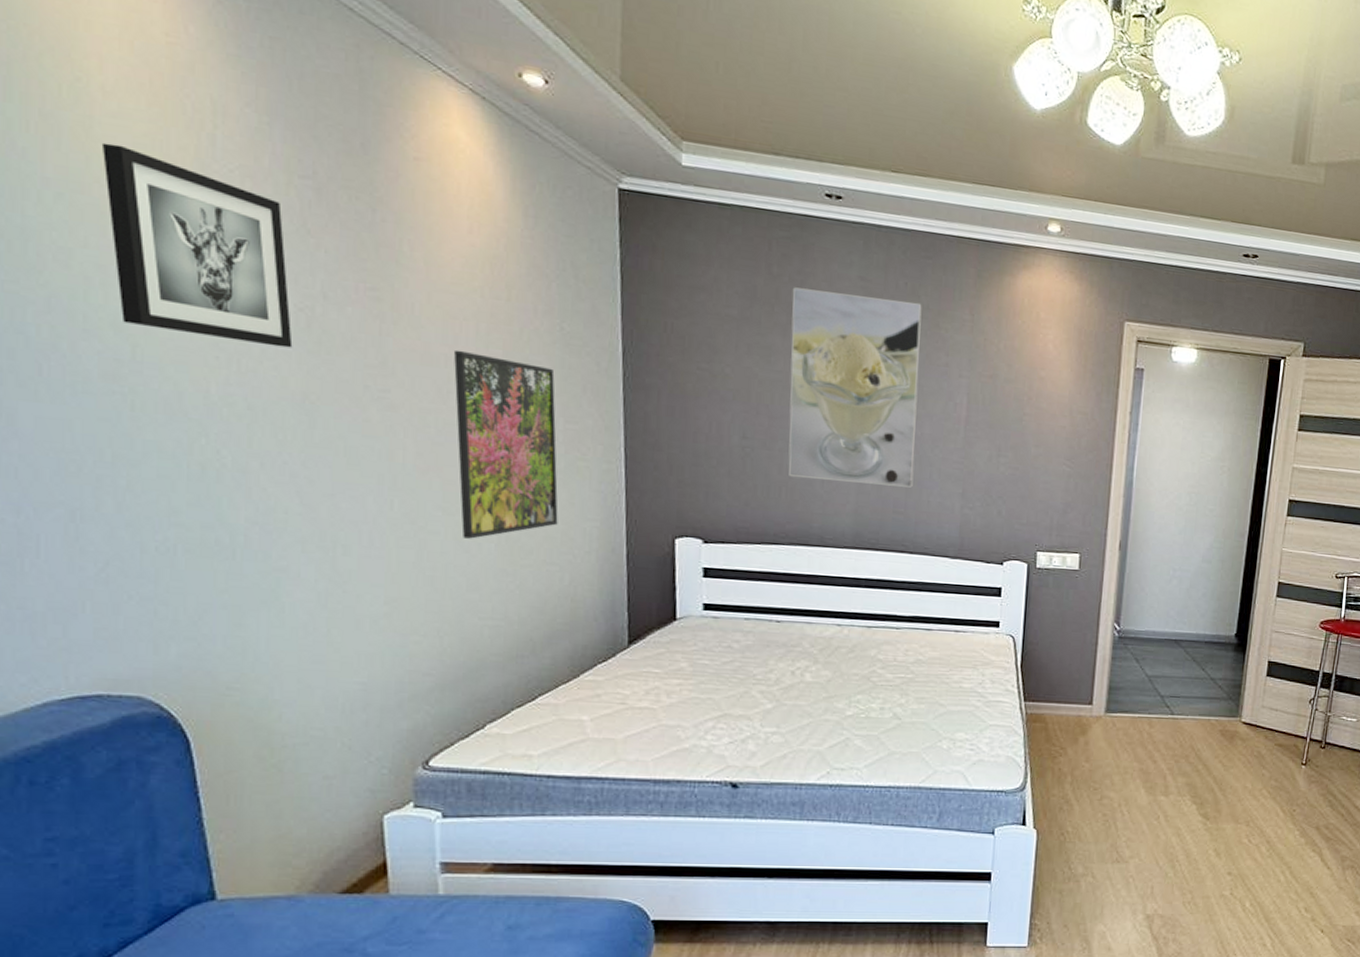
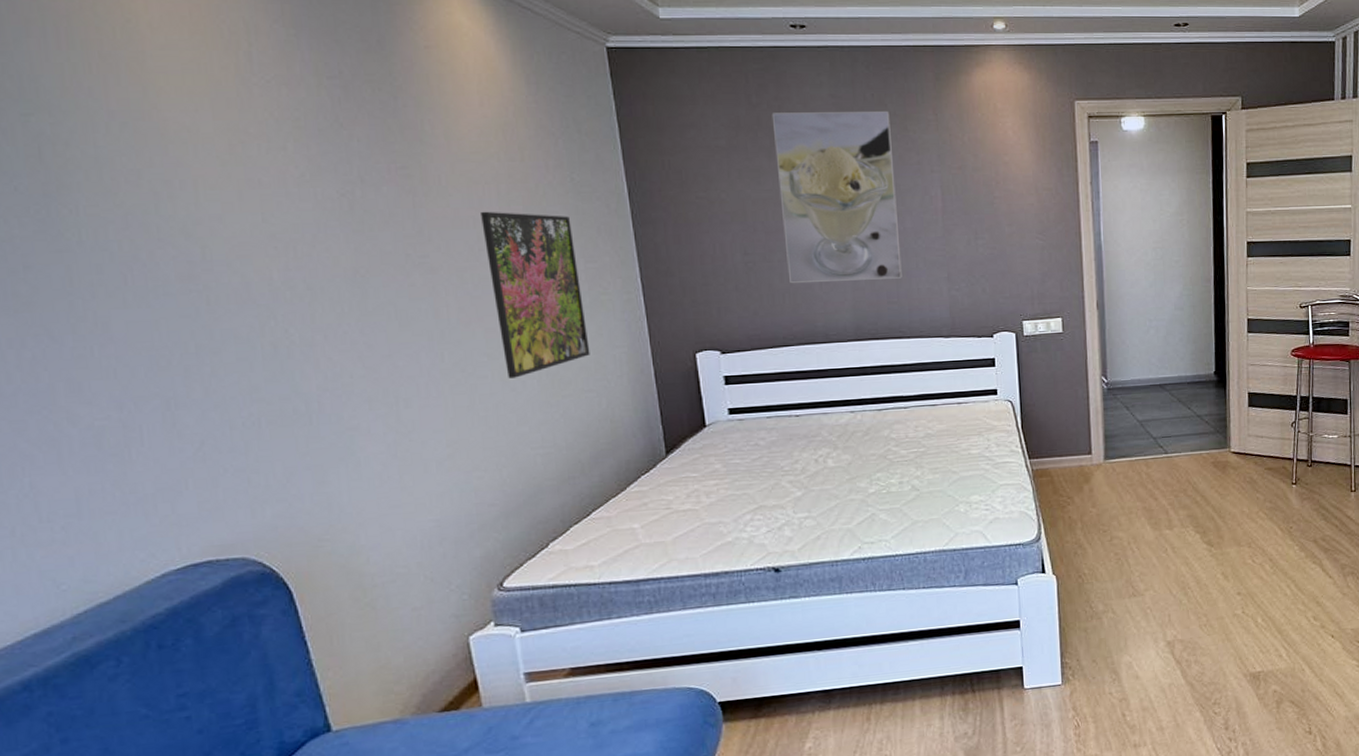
wall art: present [101,142,293,348] -> none [154,73,340,231]

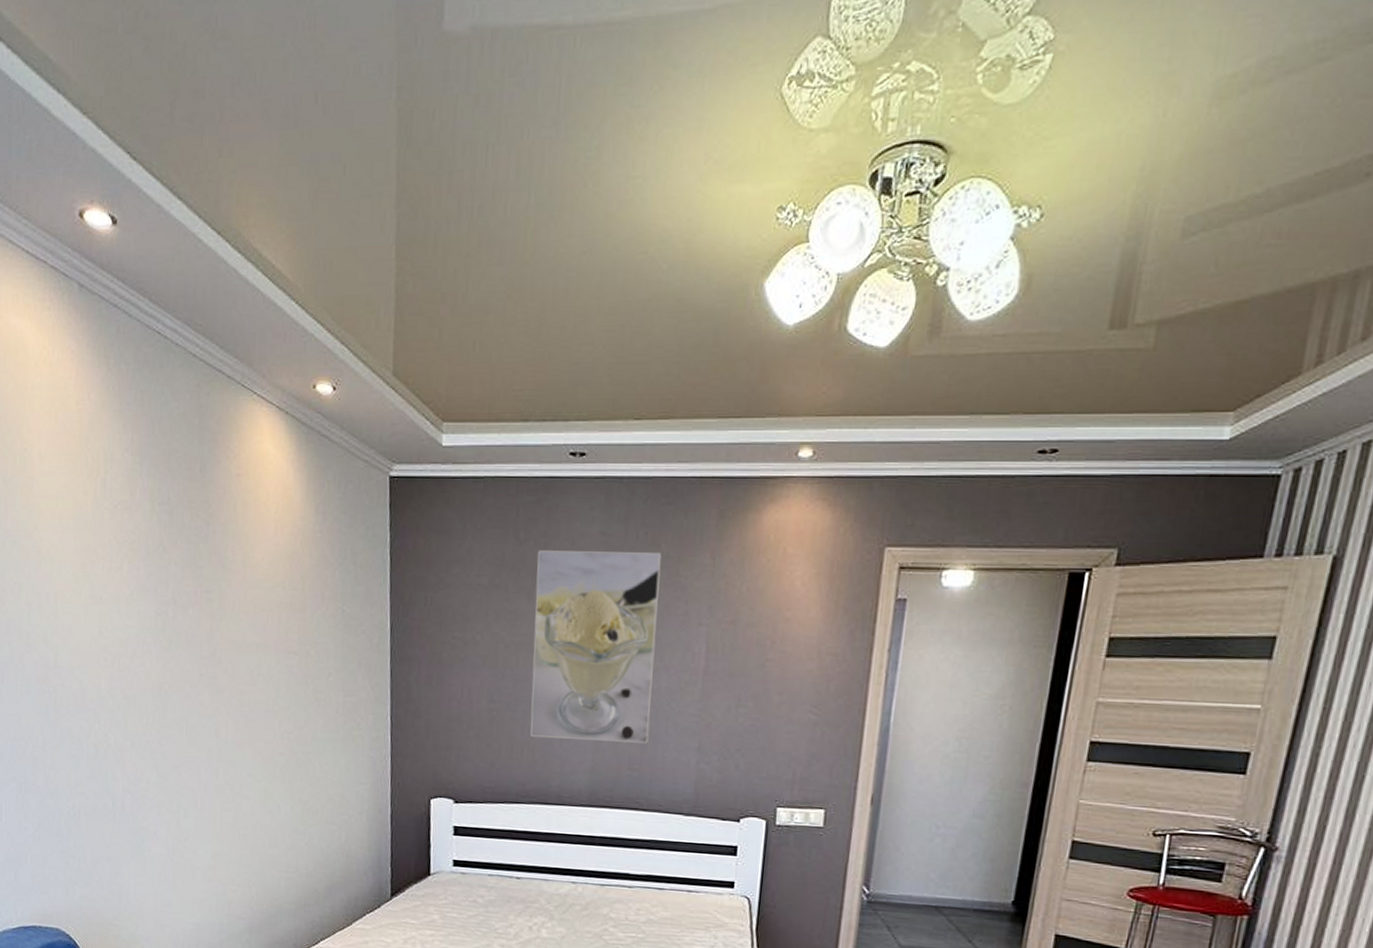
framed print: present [481,211,590,379] -> none [262,638,338,802]

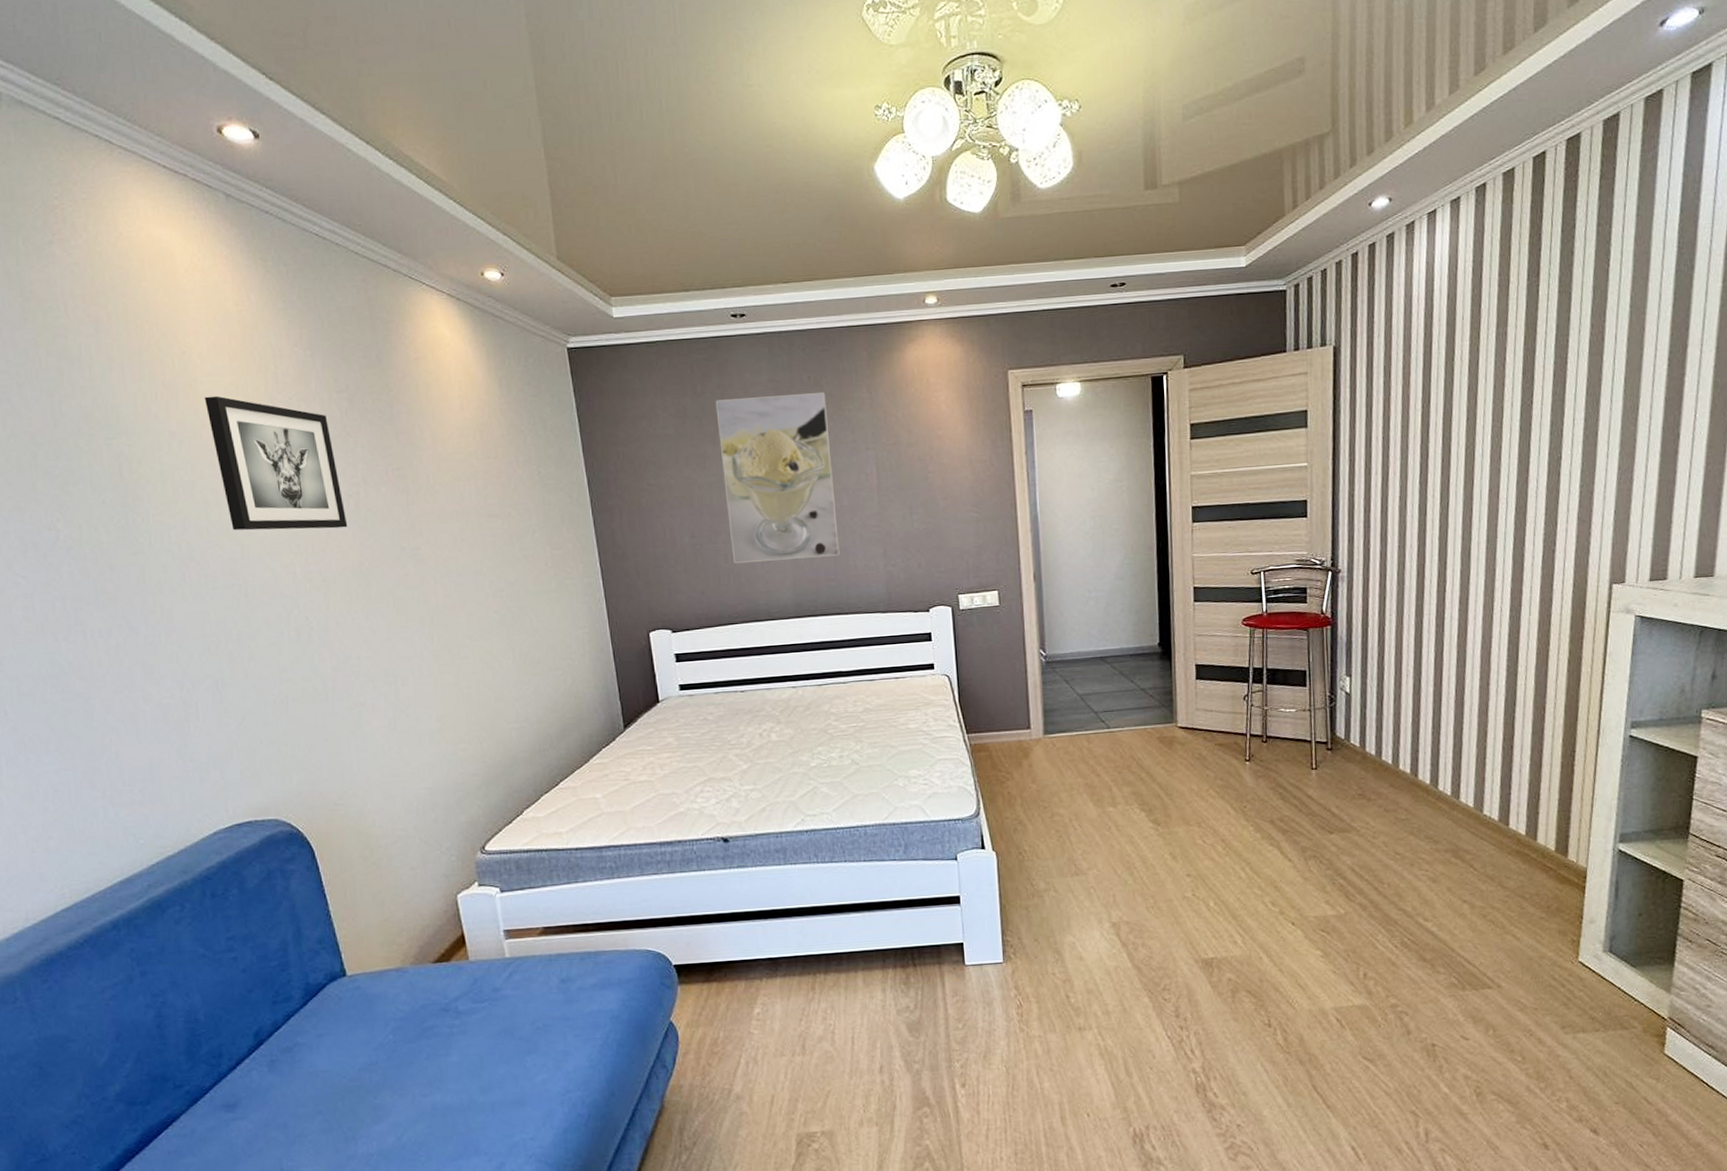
wall art: none [38,497,153,647] -> present [204,396,348,531]

